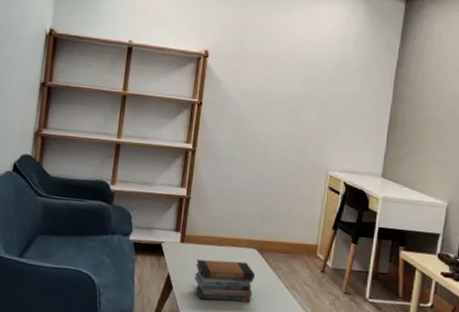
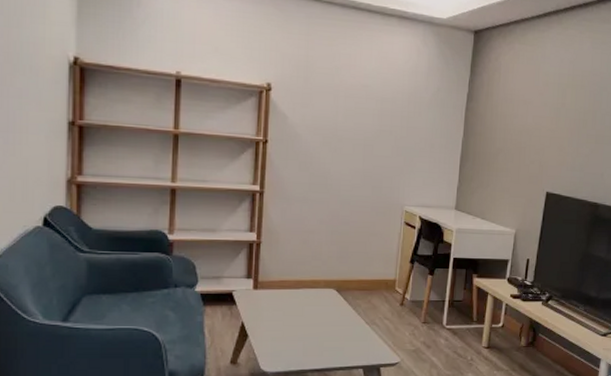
book stack: present [194,259,255,303] -> none [270,303,334,343]

